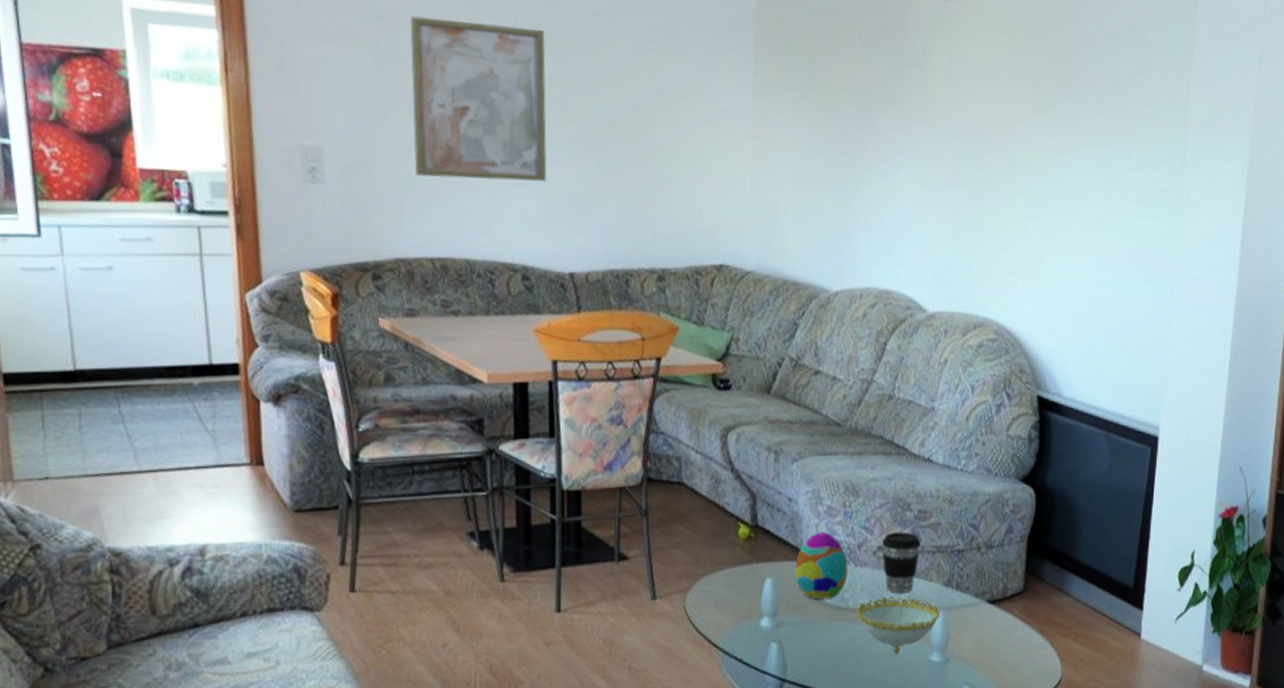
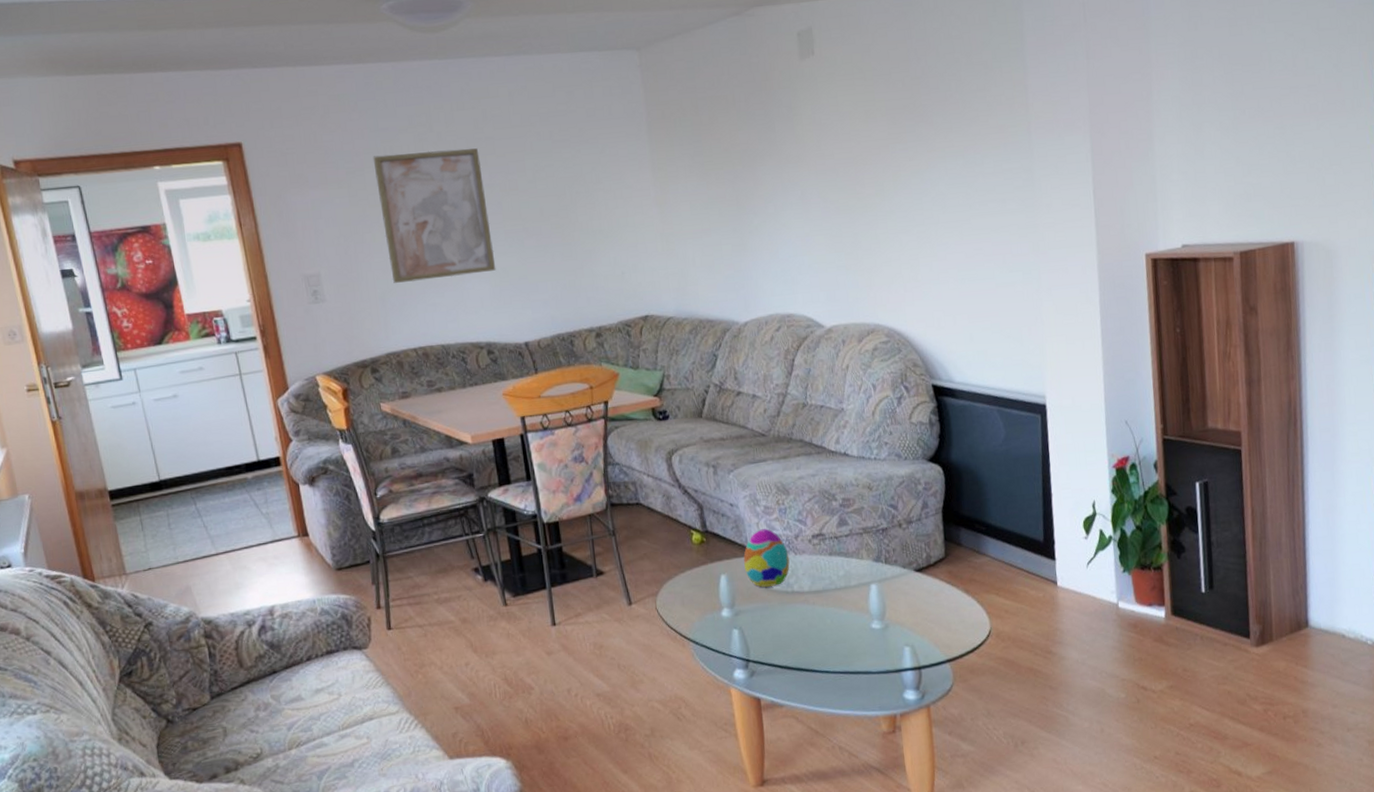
decorative bowl: present [855,597,941,654] -> none [801,575,876,626]
coffee cup: present [882,531,921,592] -> none [815,519,849,573]

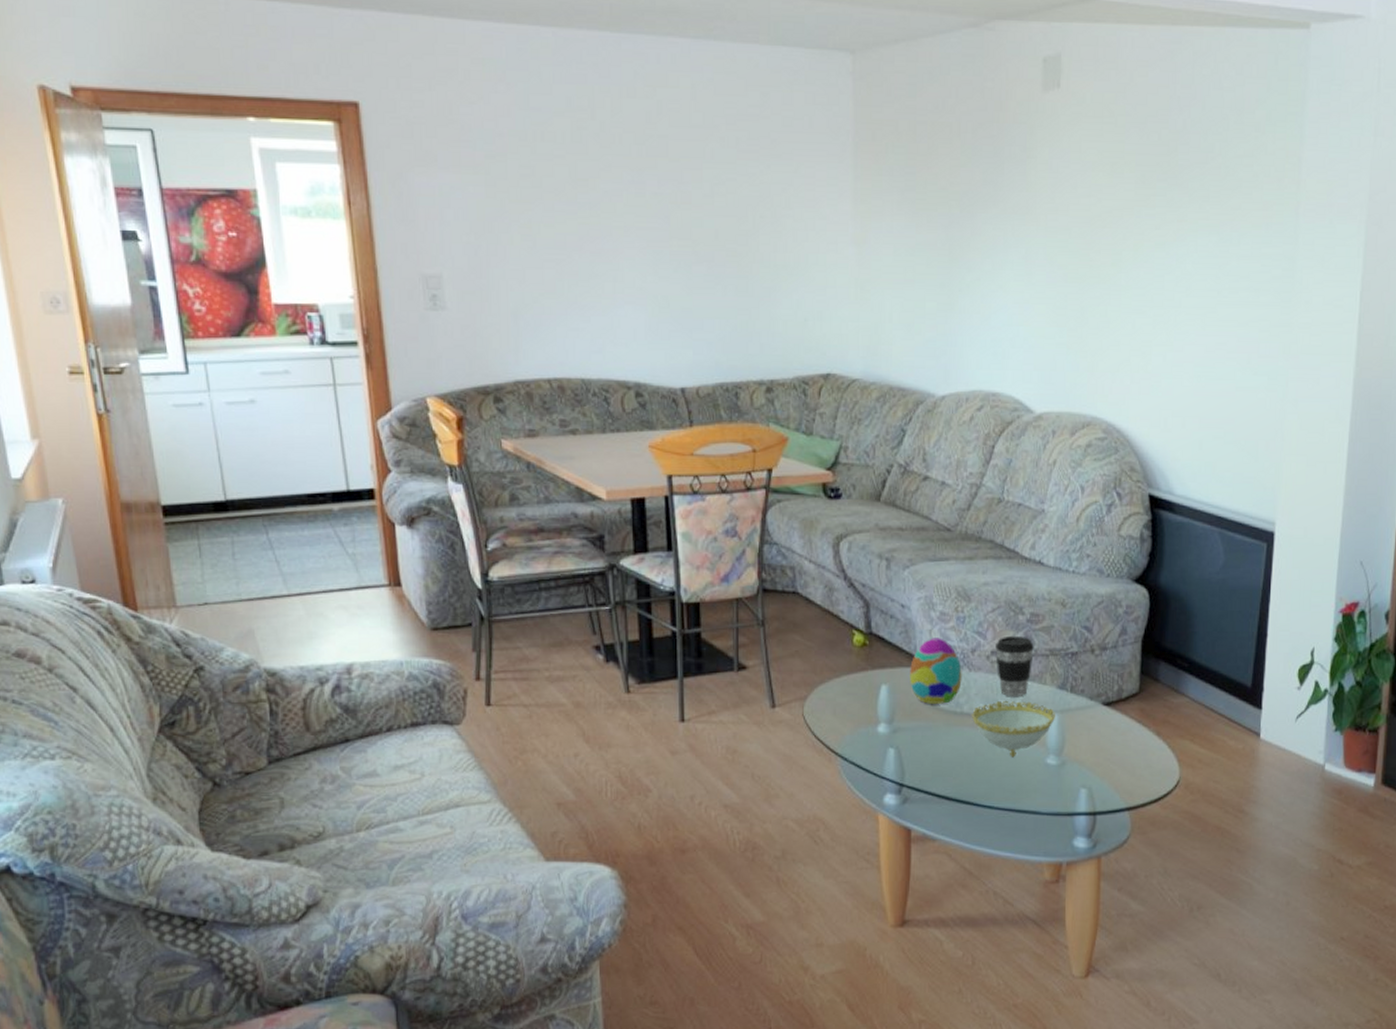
wall art: present [373,148,496,283] -> none [519,140,656,299]
decorative bowl: none [801,575,876,626] -> present [971,701,1056,758]
coffee cup: none [815,519,849,573] -> present [995,635,1034,696]

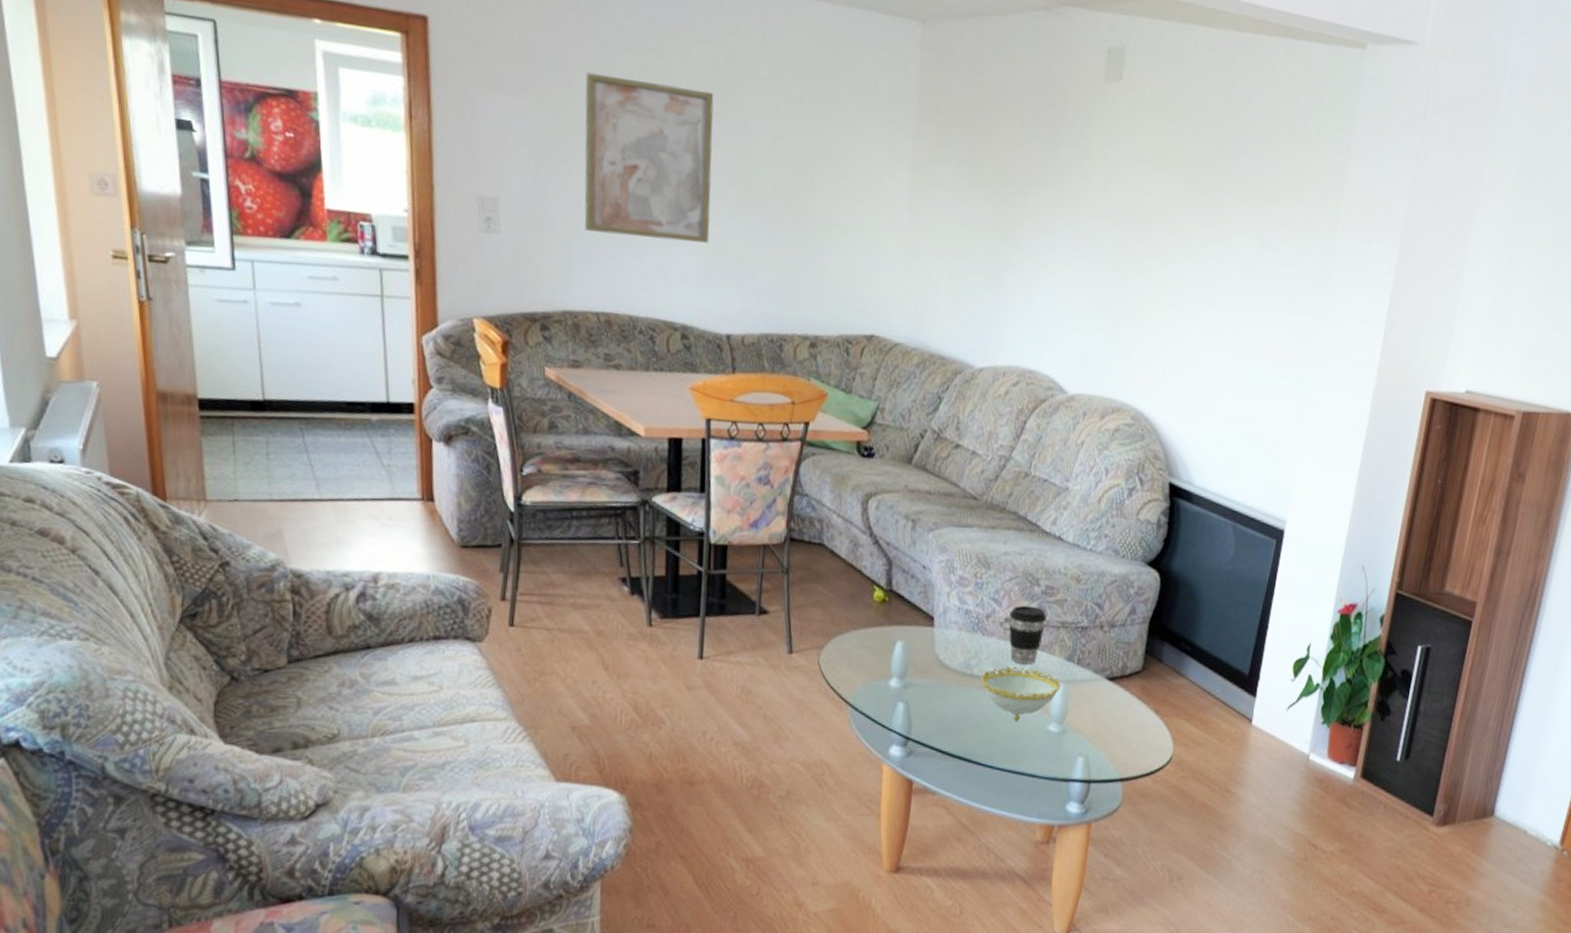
wall art: none [519,140,656,299] -> present [584,72,714,243]
decorative egg: present [910,638,962,704] -> none [924,600,976,665]

